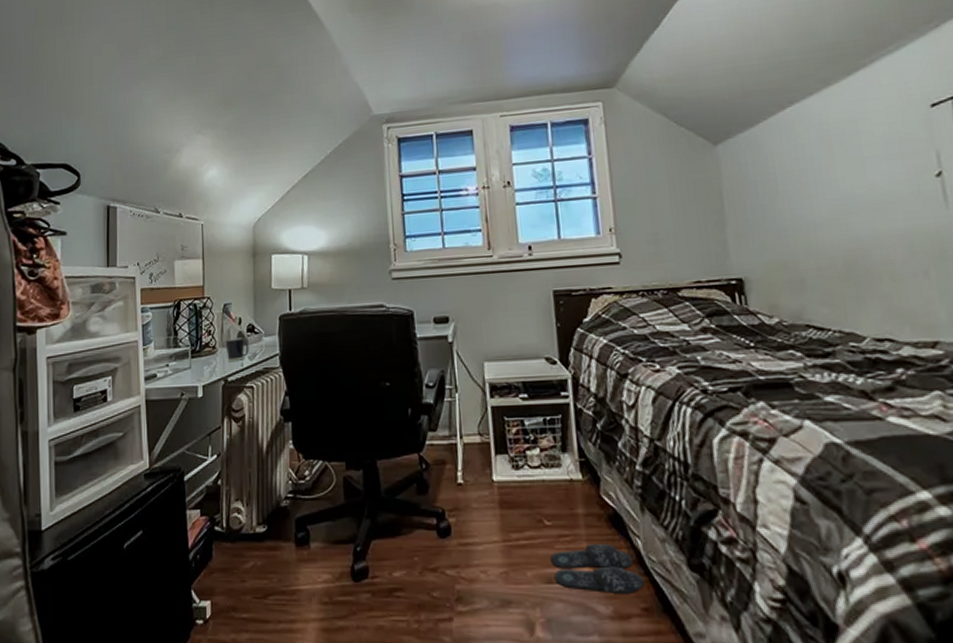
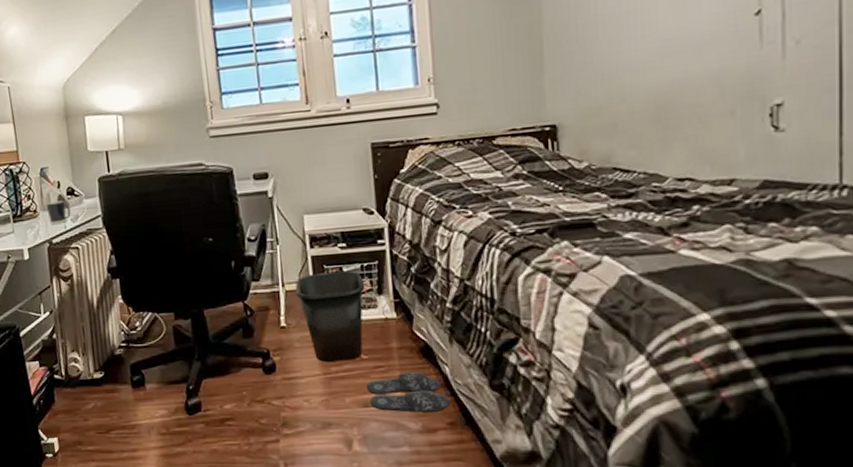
waste bin: none [473,424,548,527] -> present [295,270,366,362]

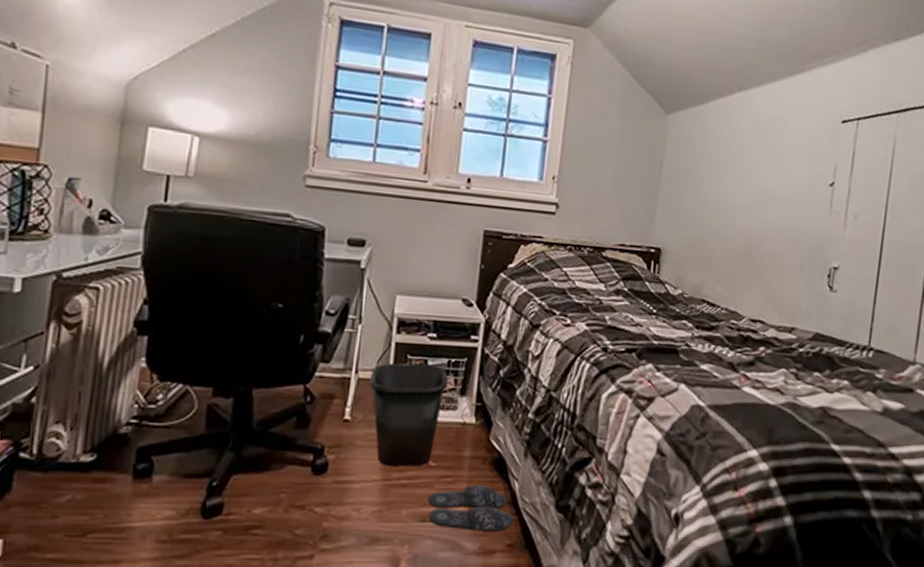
mug: present [46,200,71,224] -> none [64,223,100,253]

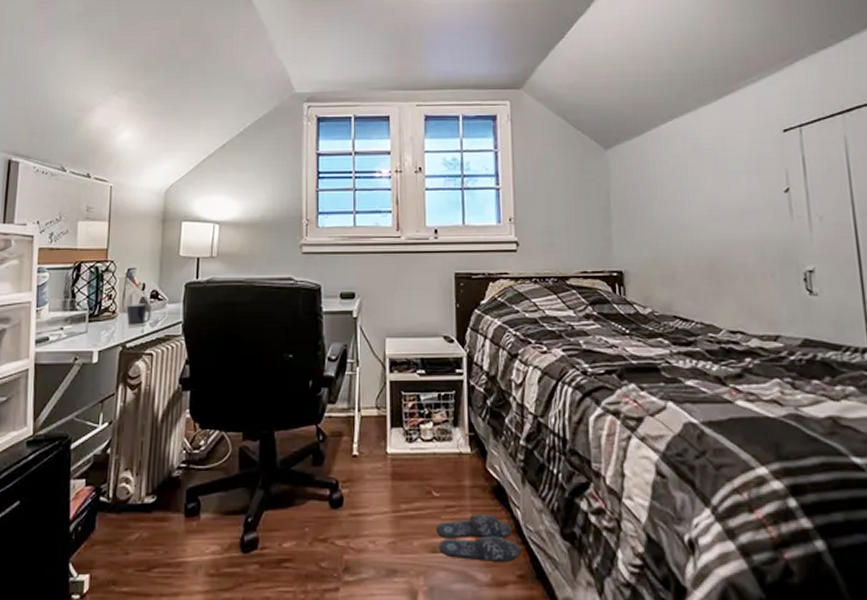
mug: none [64,223,100,253] -> present [126,303,151,327]
waste bin: present [369,362,449,467] -> none [371,398,441,498]

